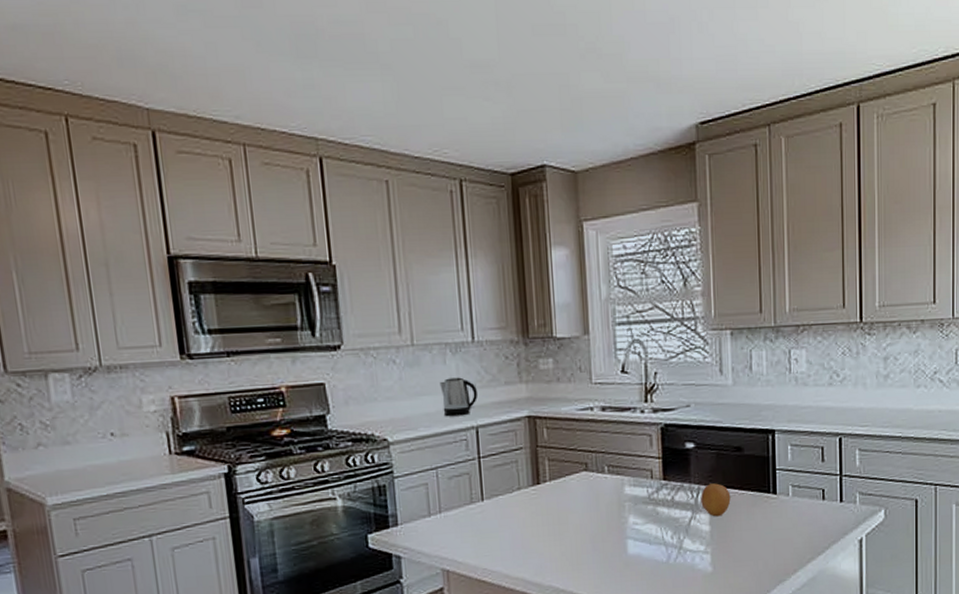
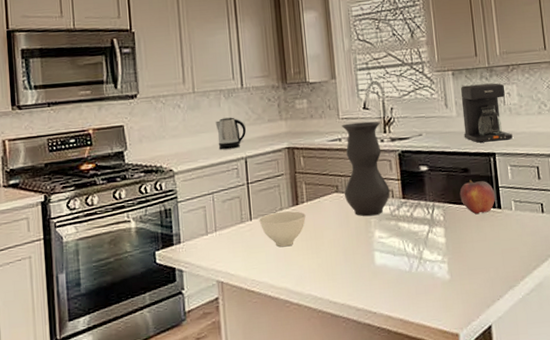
bowl: none [492,491,548,533] -> present [259,211,306,247]
vase: none [594,387,649,500] -> present [342,121,390,217]
fruit: present [701,483,731,517] -> none [435,200,462,230]
fruit: none [730,460,771,500] -> present [459,180,496,215]
coffee maker: none [739,346,796,417] -> present [460,83,513,143]

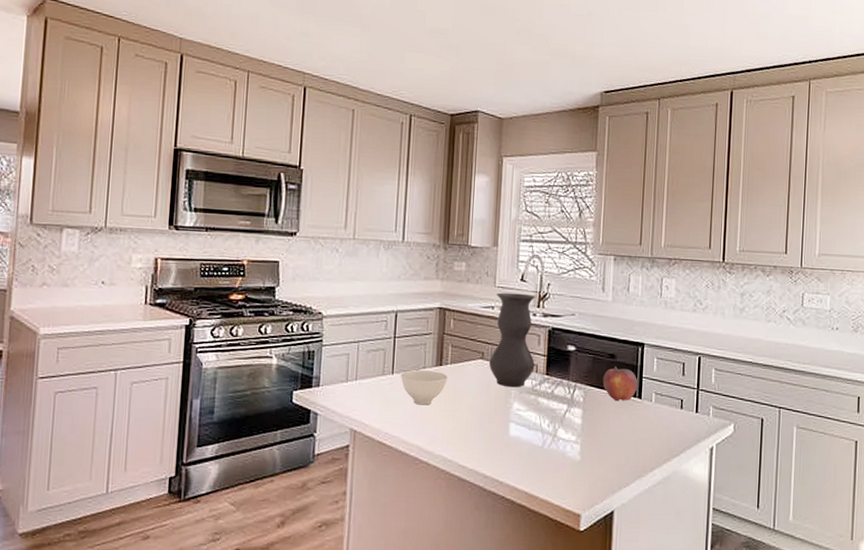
kettle: present [215,117,247,150] -> none [371,268,402,301]
coffee maker: present [460,83,513,143] -> none [616,272,664,333]

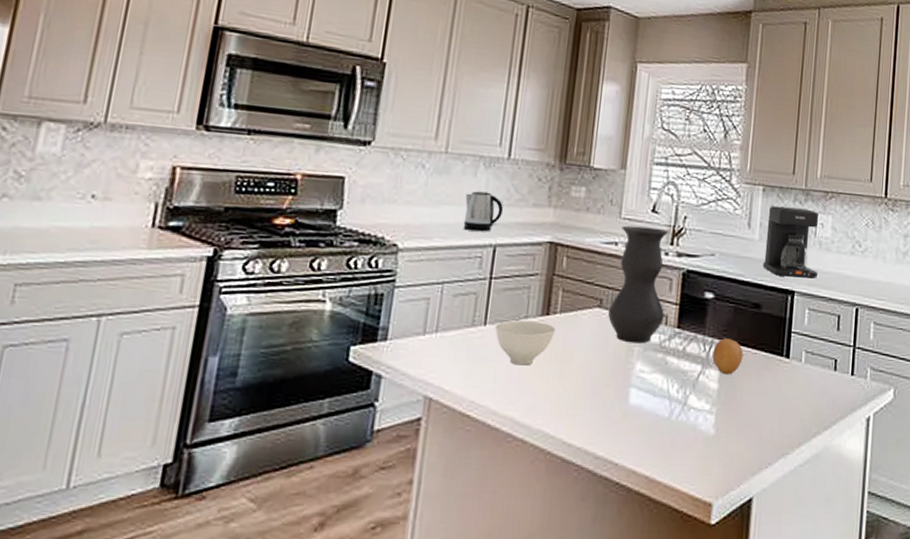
kettle: none [371,268,402,301] -> present [463,191,504,232]
fruit: none [576,383,602,413] -> present [712,338,743,375]
fruit: present [603,366,638,401] -> none [745,318,786,361]
coffee maker: none [616,272,664,333] -> present [762,206,818,279]

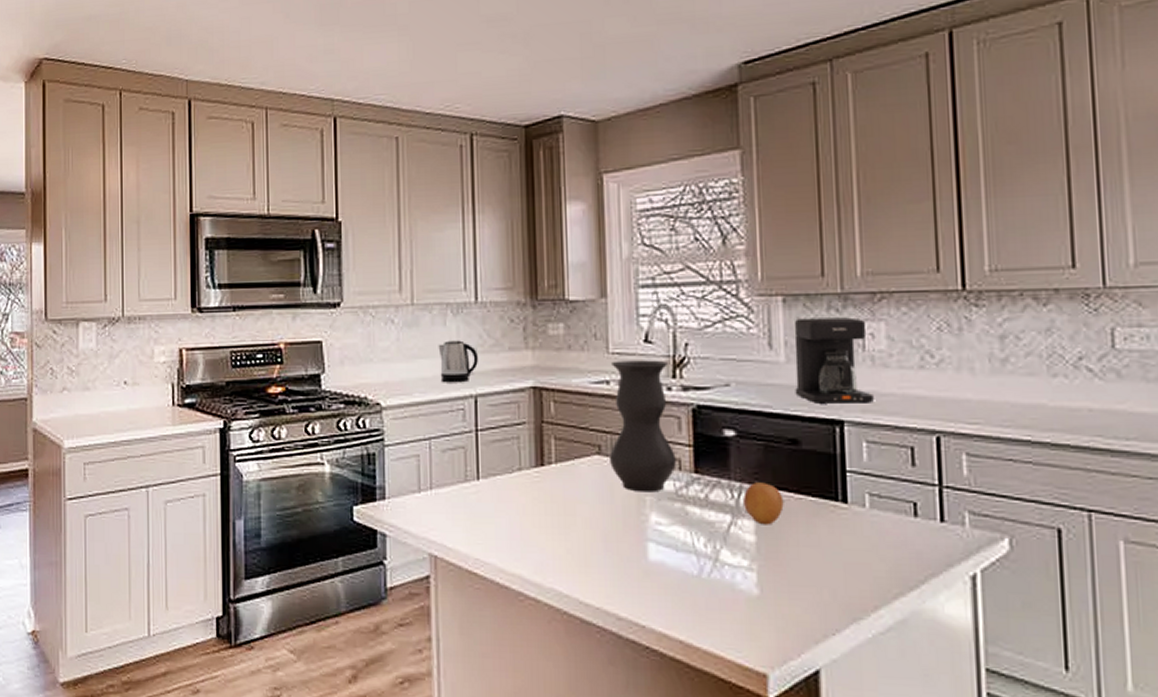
bowl: present [495,320,556,366] -> none [489,472,553,521]

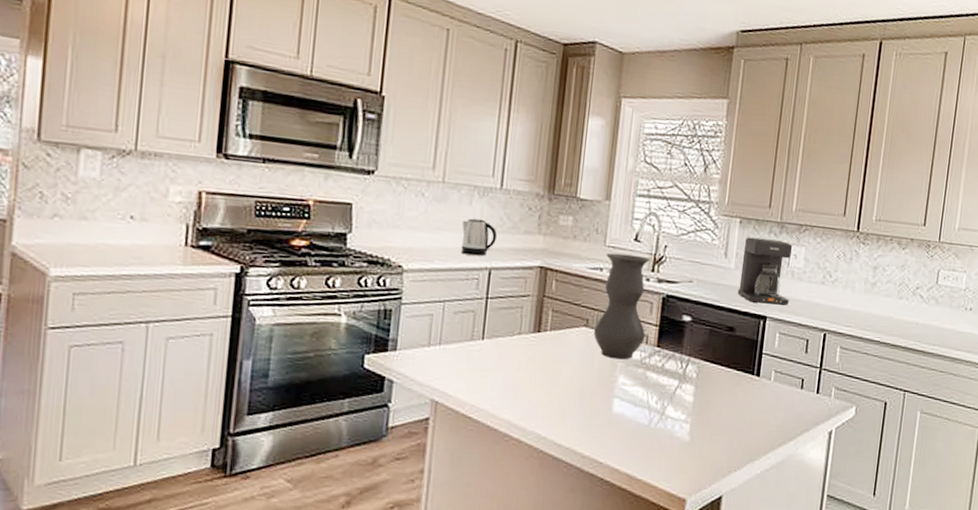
fruit: present [743,482,784,525] -> none [688,357,717,390]

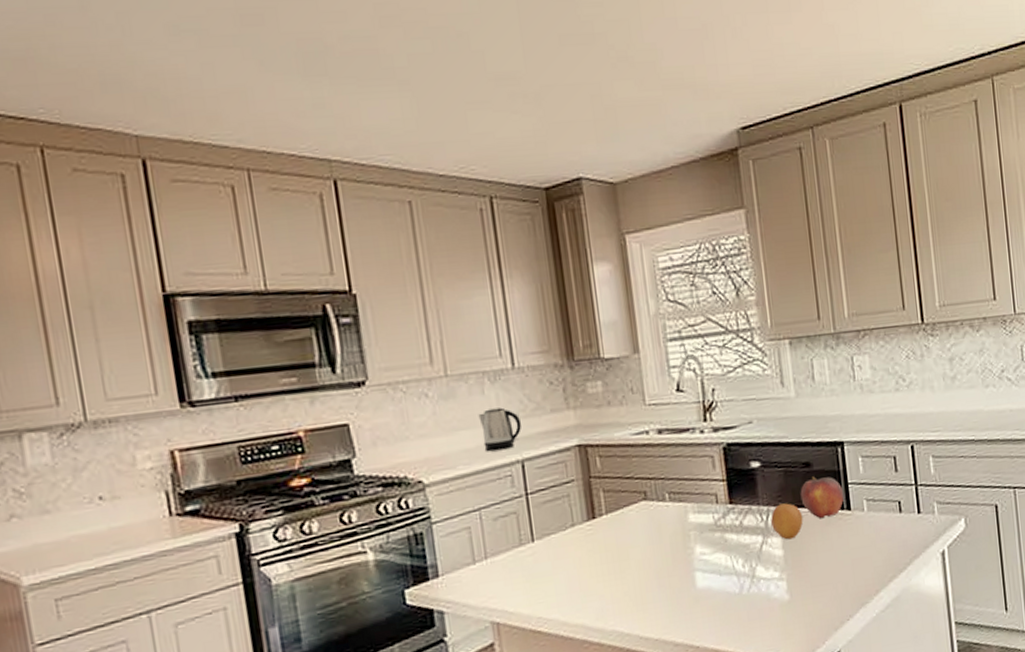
vase: present [593,253,651,360] -> none [649,406,714,529]
fruit: none [688,357,717,390] -> present [771,503,803,540]
fruit: none [719,340,757,379] -> present [800,476,844,519]
coffee maker: present [737,237,792,306] -> none [800,353,864,430]

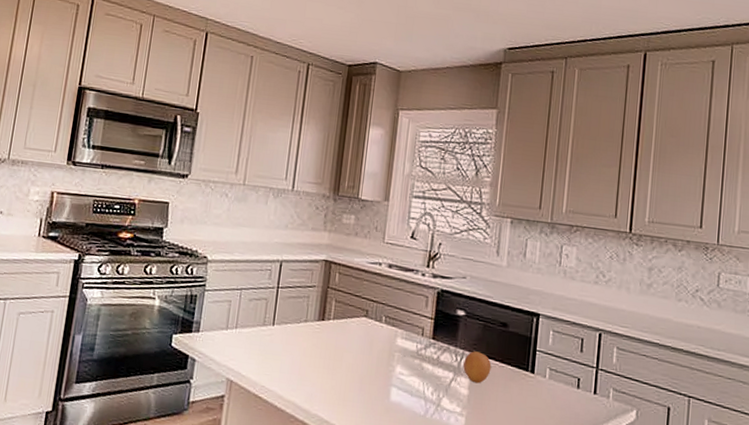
kettle: present [478,407,522,452] -> none [256,216,289,250]
fruit: present [800,476,844,519] -> none [493,336,531,374]

